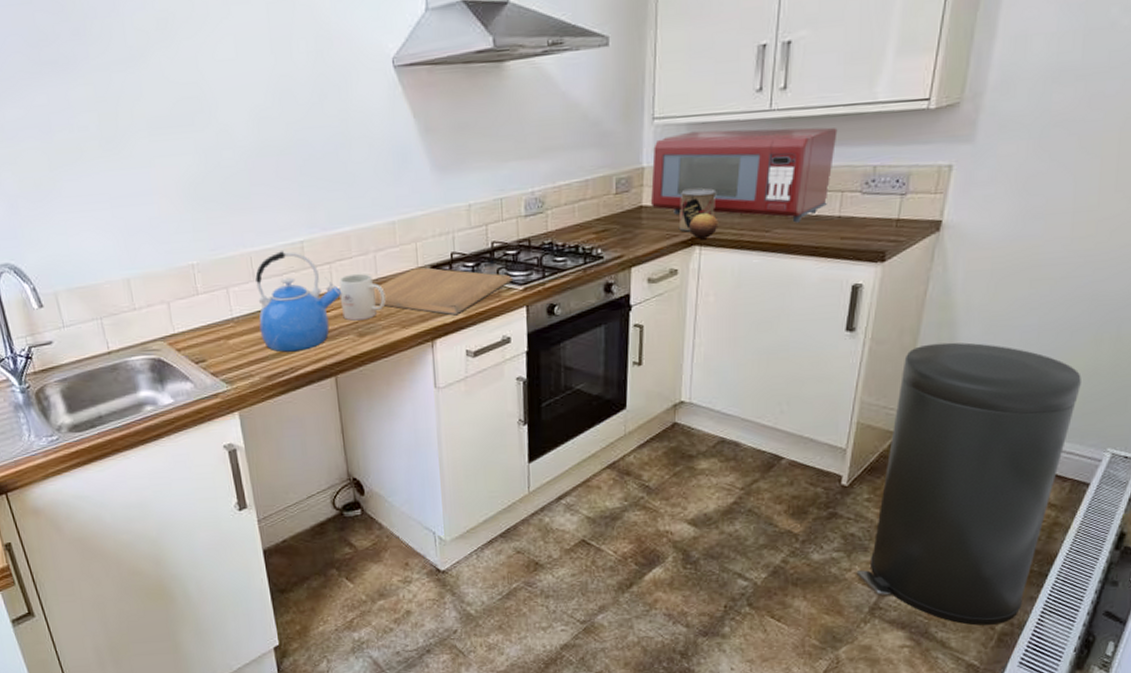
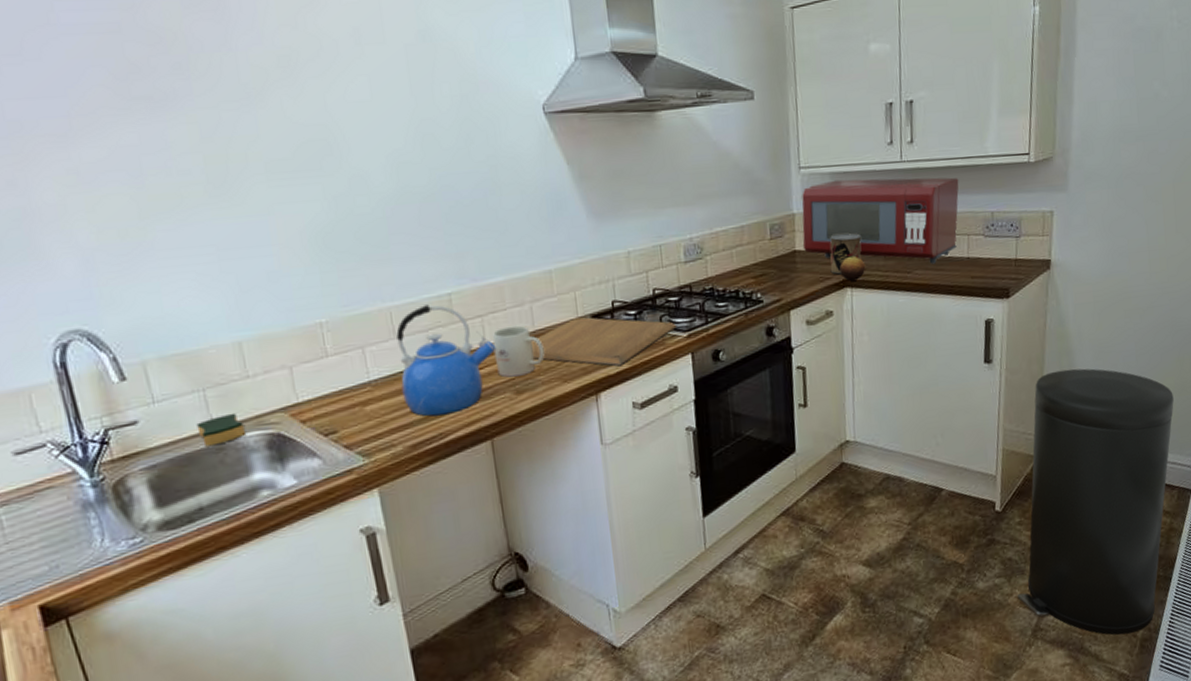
sponge: none [96,339,133,366] -> present [196,412,245,447]

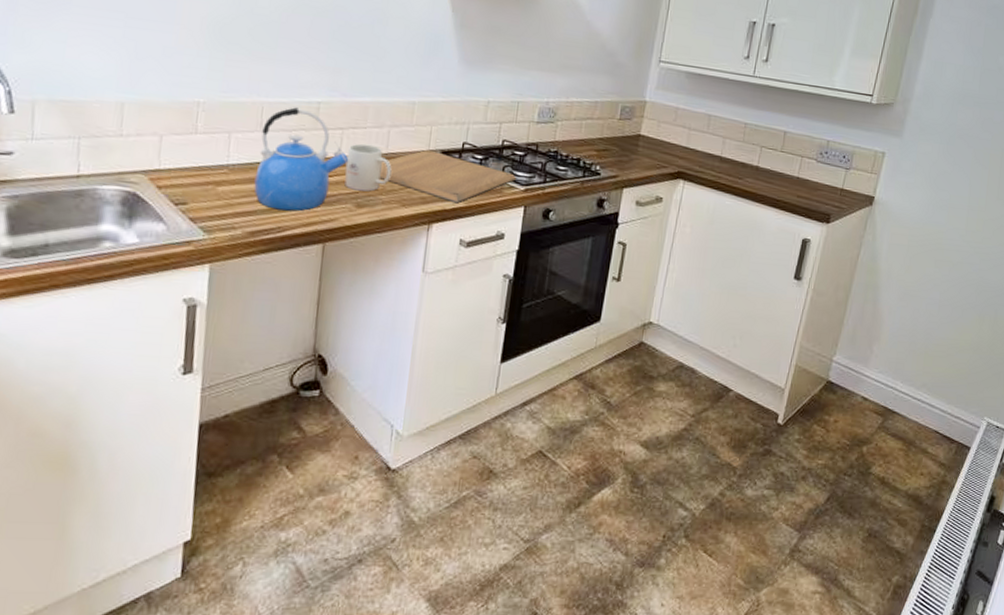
sponge: present [196,412,245,447] -> none [63,164,106,191]
microwave: present [802,177,959,264] -> none [647,79,803,176]
tin can: present [830,233,862,275] -> none [668,129,703,166]
fruit: present [840,255,865,281] -> none [677,151,701,175]
pedal bin: present [1017,368,1174,635] -> none [782,302,968,576]

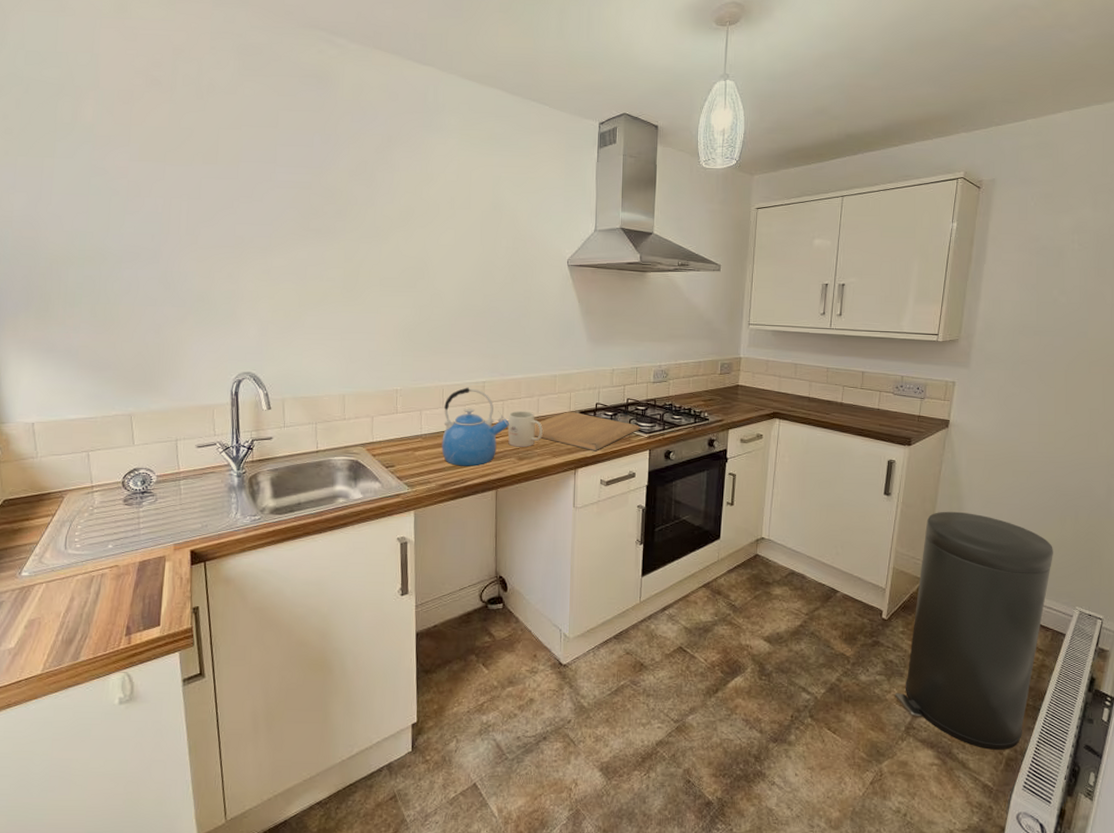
pedal bin: none [782,302,968,576] -> present [894,511,1053,750]

